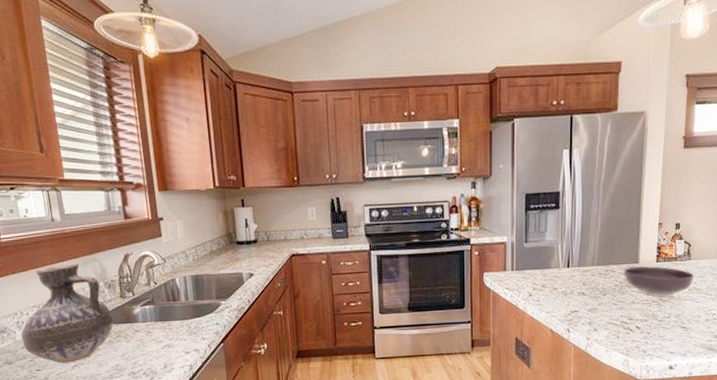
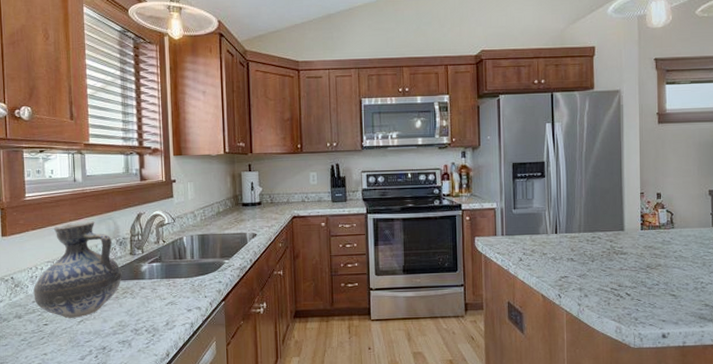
bowl: present [624,266,695,297] -> none [610,234,680,264]

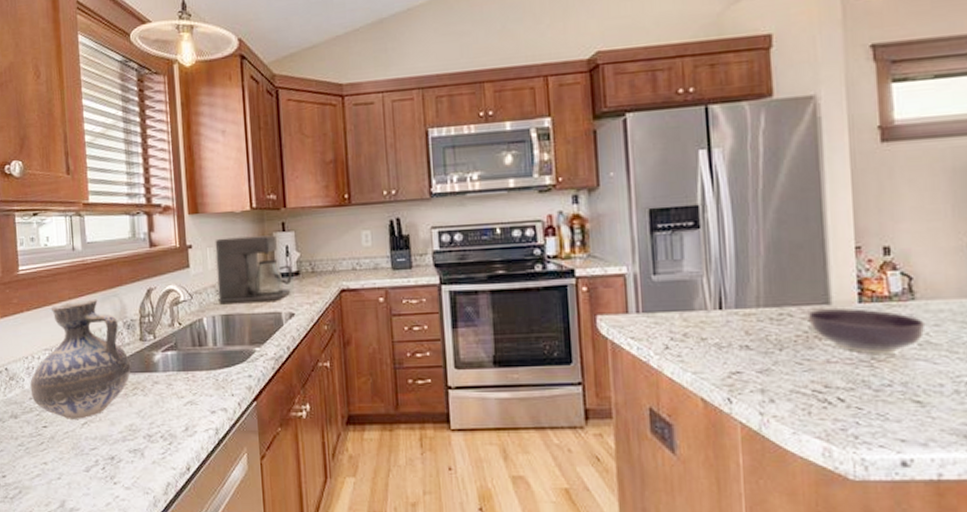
coffee maker: none [194,174,256,228] -> present [215,235,293,306]
bowl: none [610,234,680,264] -> present [807,308,926,354]

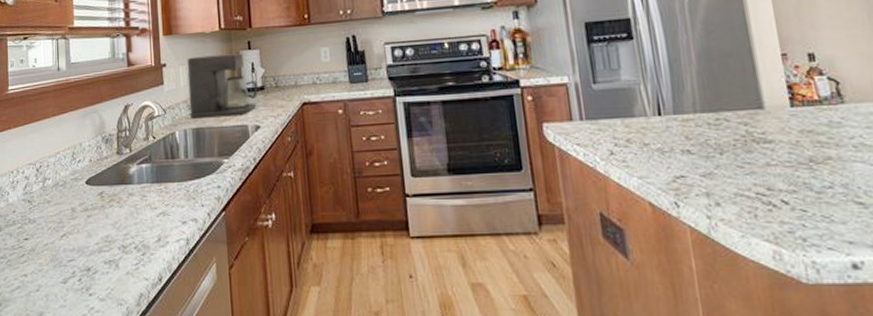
ceramic jug: present [30,299,131,419] -> none [14,115,108,231]
bowl: present [807,308,926,354] -> none [743,112,858,156]

